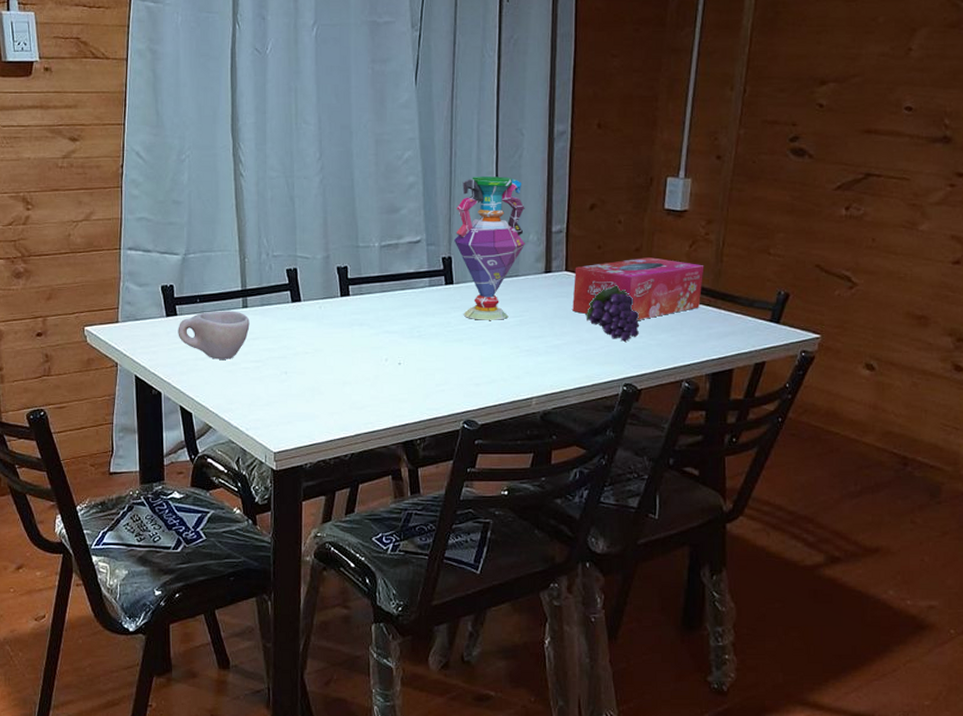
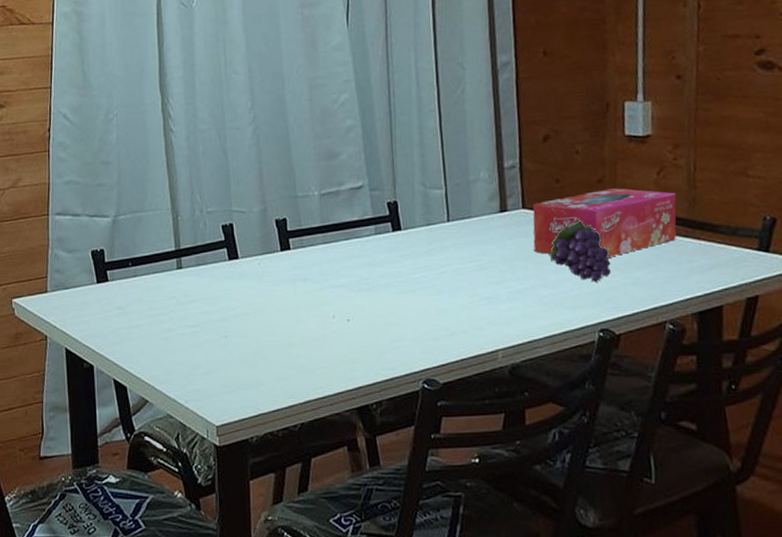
cup: present [178,311,250,359] -> none [109,273,185,327]
vase: present [454,175,525,320] -> none [399,113,476,268]

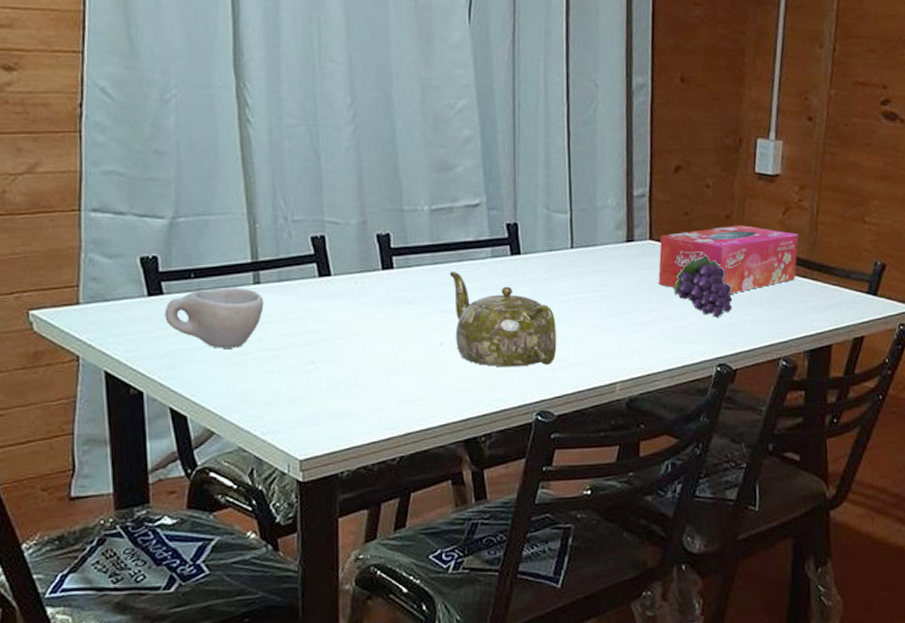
cup: none [109,273,185,327] -> present [164,288,264,349]
teapot: none [338,248,439,338] -> present [449,270,557,368]

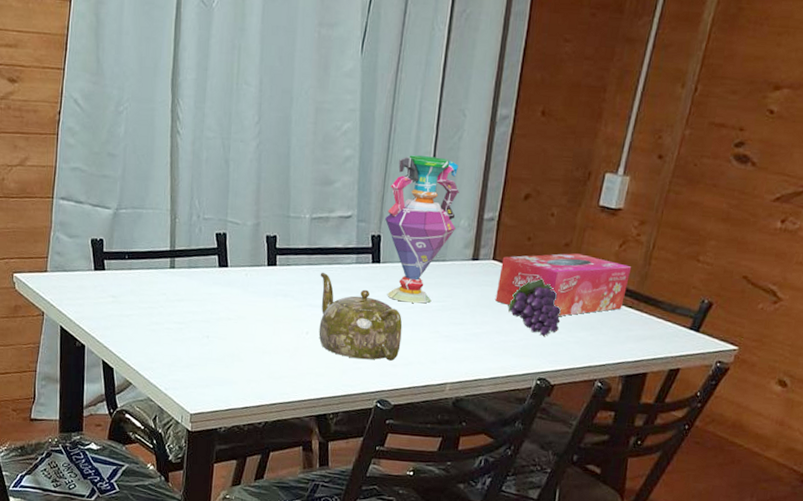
cup: present [164,288,264,349] -> none [104,268,176,319]
vase: none [521,131,603,296] -> present [385,154,459,304]

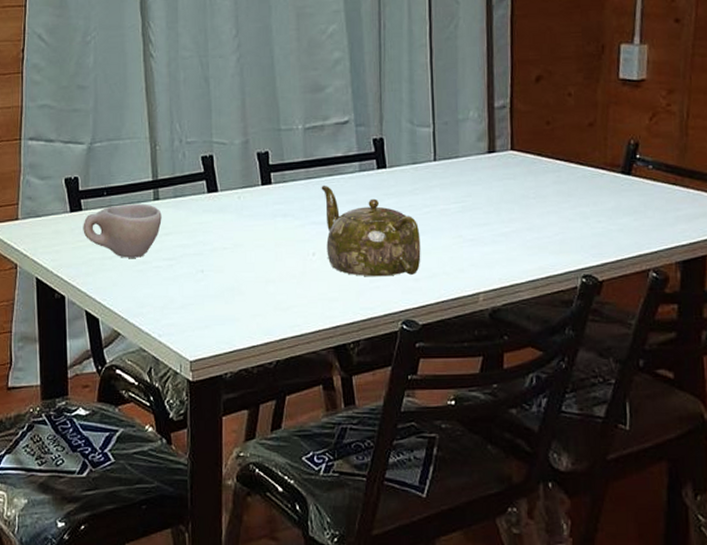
cup: none [104,268,176,319] -> present [83,204,162,258]
vase: present [385,154,459,304] -> none [386,48,465,208]
tissue box: present [495,253,632,316] -> none [520,132,668,203]
fruit: present [508,278,561,336] -> none [536,164,598,227]

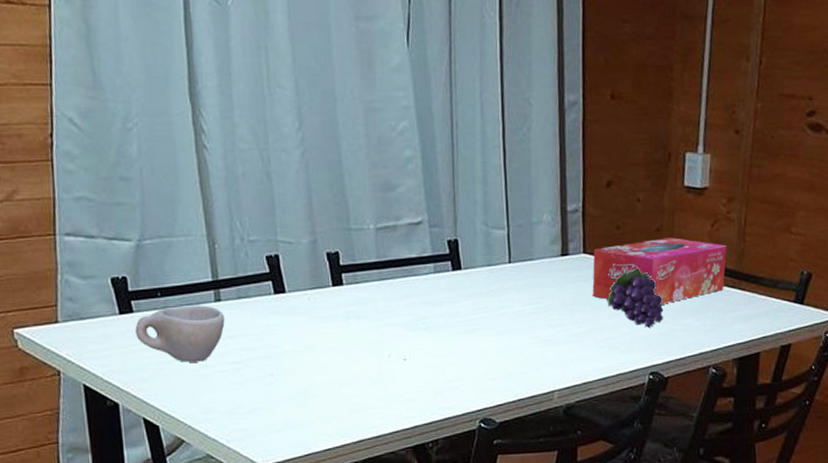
teapot: present [321,185,421,277] -> none [395,286,498,378]
tissue box: none [520,132,668,203] -> present [592,238,727,305]
fruit: none [536,164,598,227] -> present [607,268,664,328]

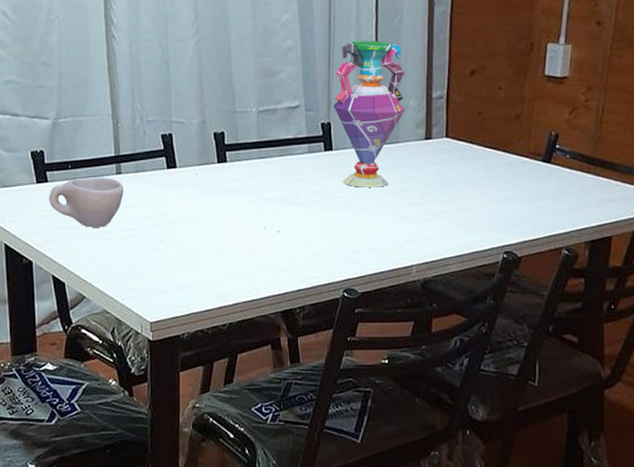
vase: none [460,149,539,309] -> present [334,40,405,187]
tissue box: present [592,238,727,305] -> none [453,124,584,187]
fruit: present [607,268,664,328] -> none [466,152,520,209]

